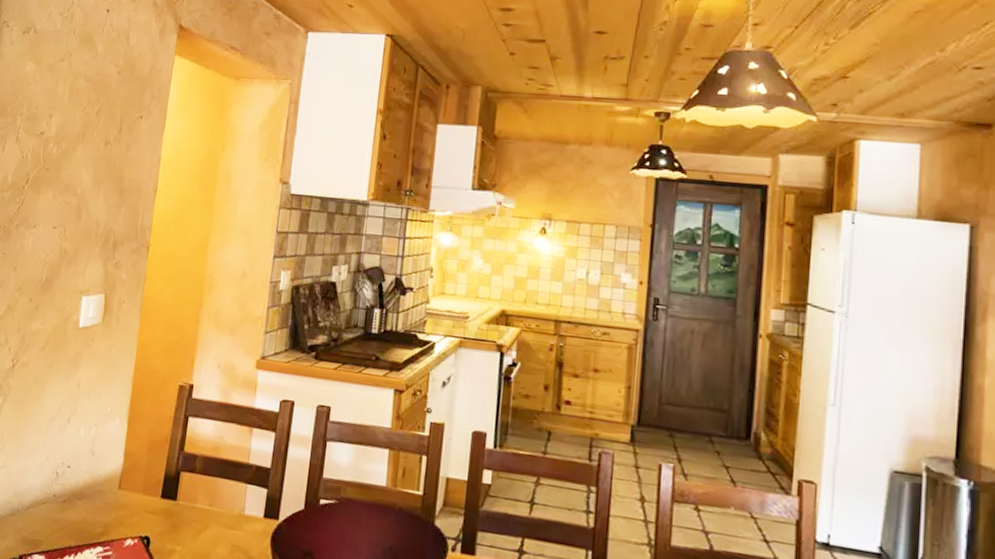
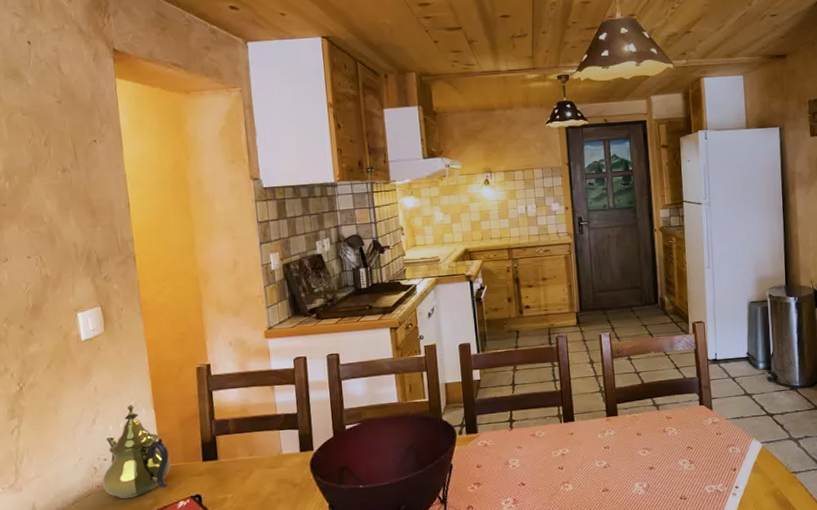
teapot: none [59,411,130,520] -> present [102,405,171,499]

